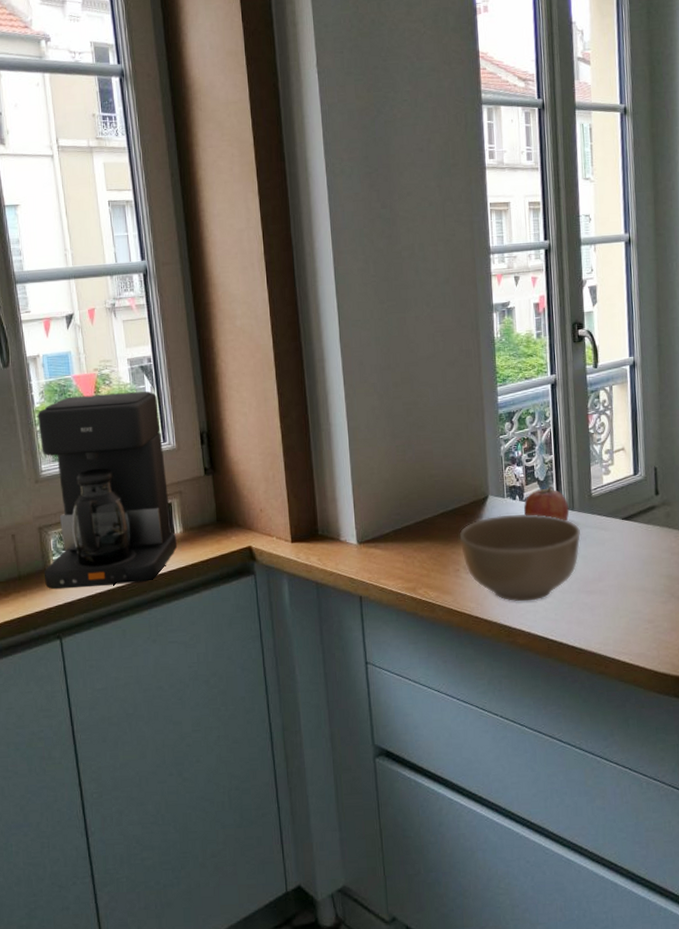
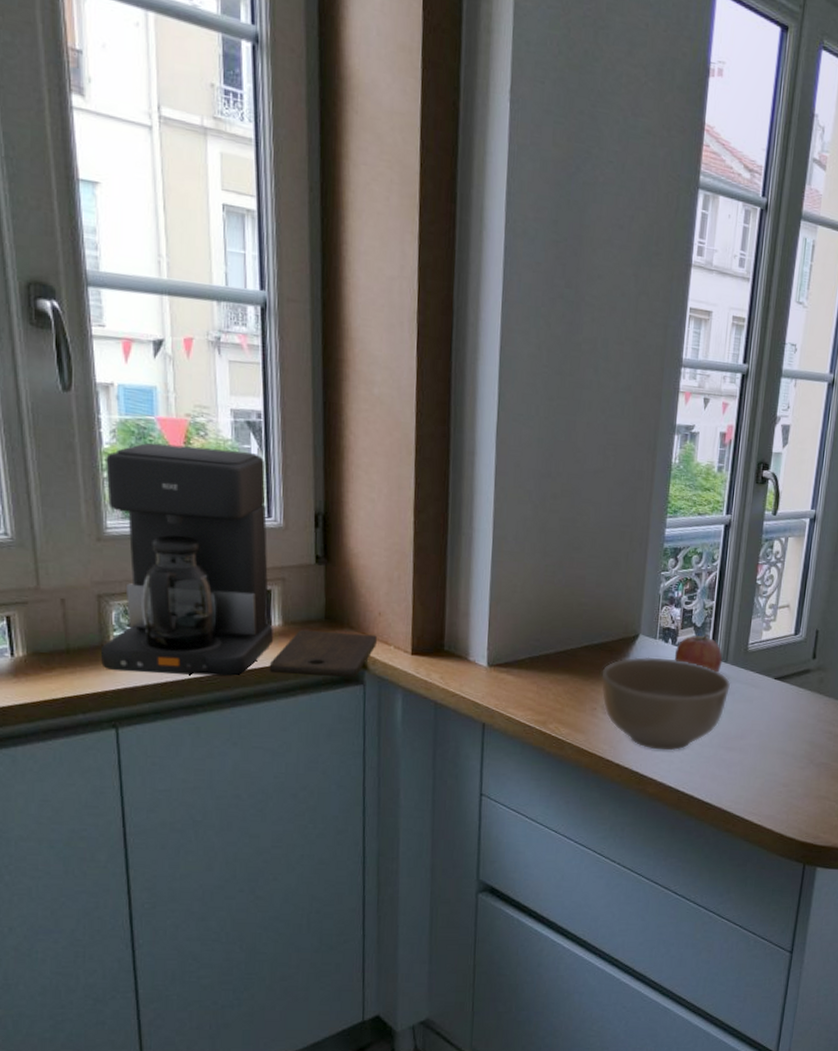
cutting board: none [175,529,261,575] -> present [269,630,377,678]

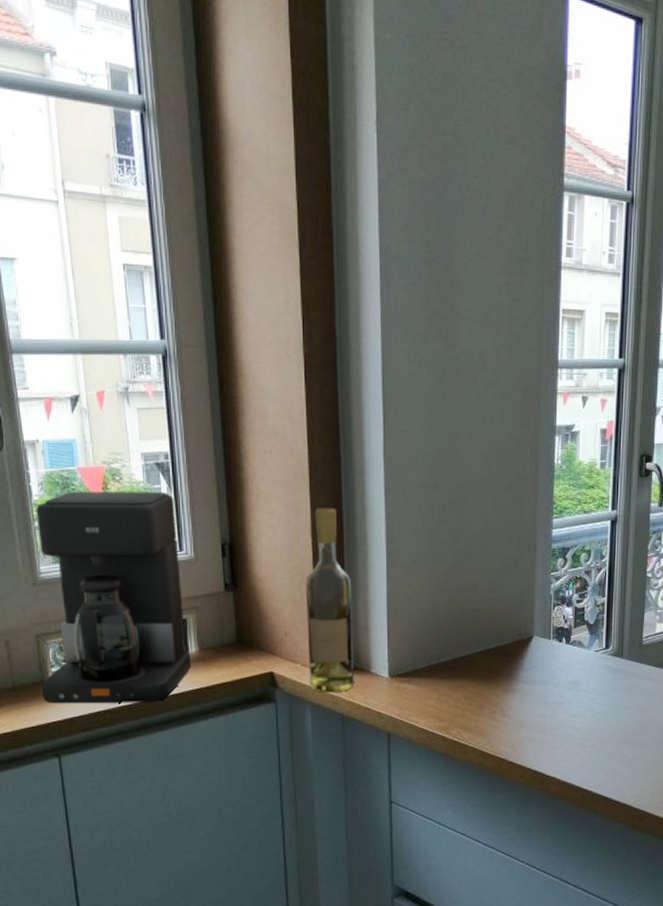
cutting board: present [269,630,377,678] -> none [189,654,285,697]
bottle: none [402,485,454,679] -> present [305,508,355,693]
bowl: present [601,657,731,751] -> none [499,657,628,749]
fruit: present [674,634,723,673] -> none [569,631,618,669]

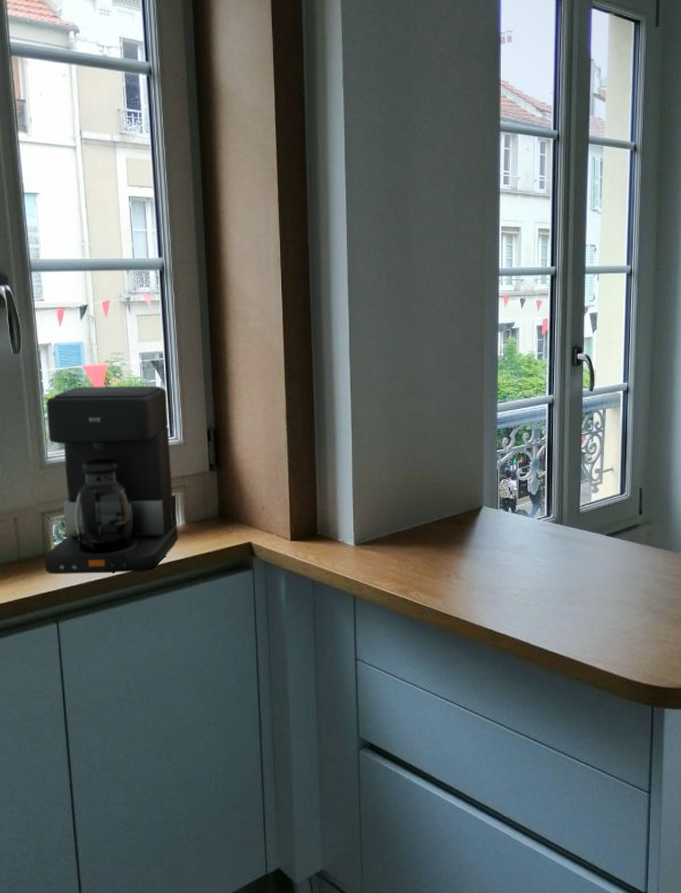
bottle: present [305,508,355,693] -> none [280,397,324,560]

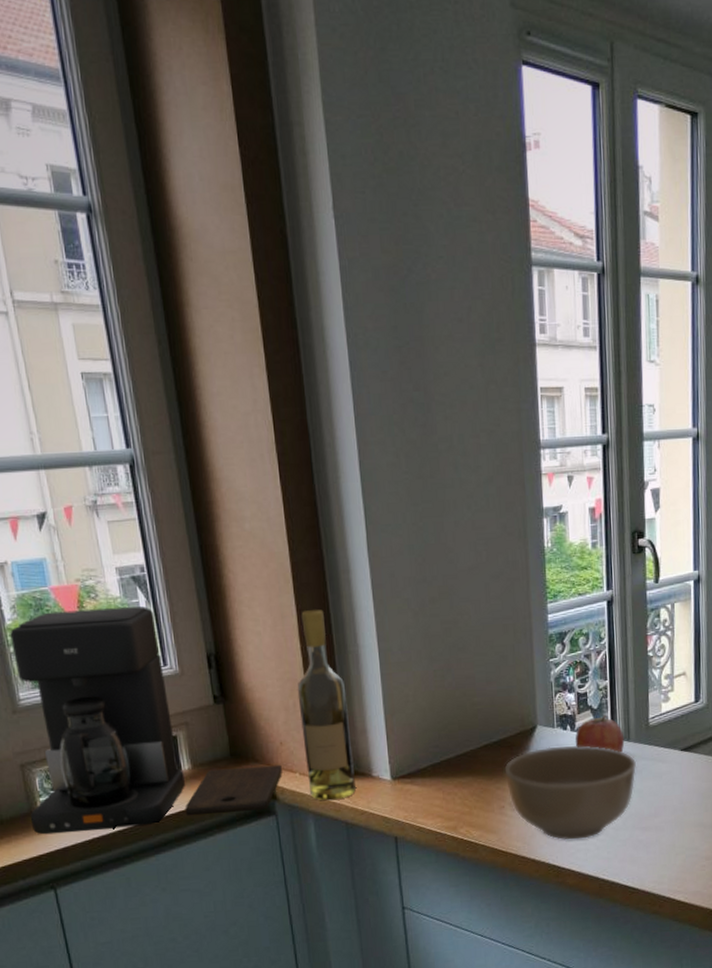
cutting board: none [176,526,262,566] -> present [184,764,282,816]
bottle: none [280,397,324,560] -> present [297,610,357,801]
bowl: none [452,525,568,608] -> present [504,745,637,840]
fruit: none [515,501,558,534] -> present [575,715,625,753]

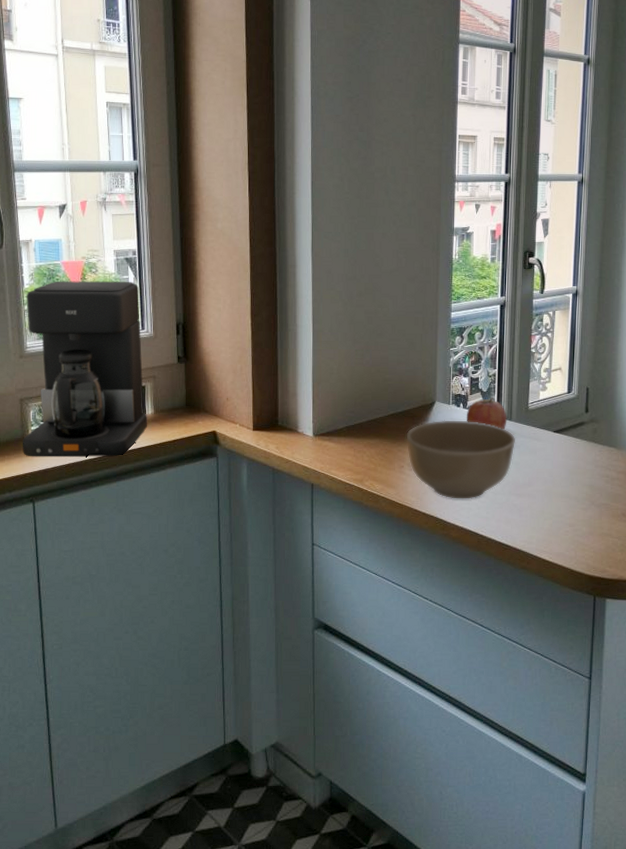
cutting board: present [184,764,282,816] -> none [145,415,226,452]
bottle: present [297,610,357,801] -> none [244,294,284,449]

